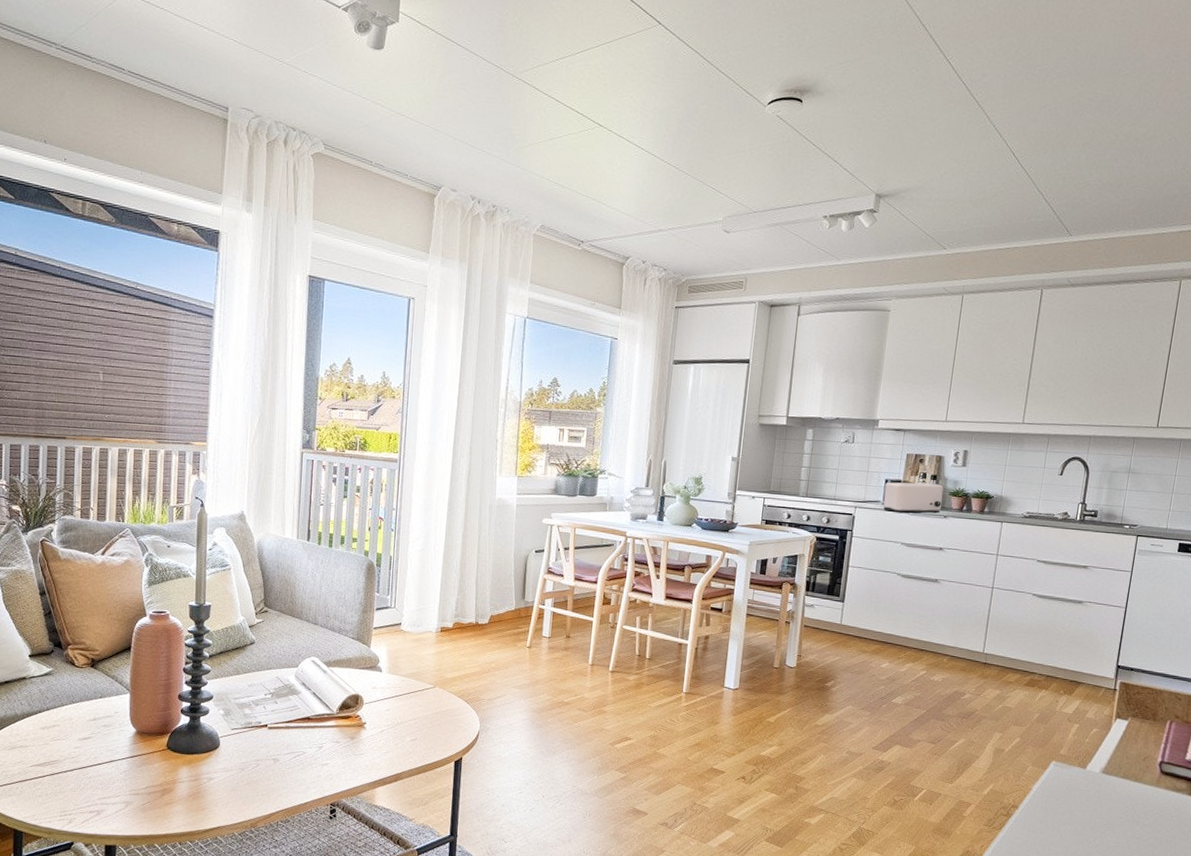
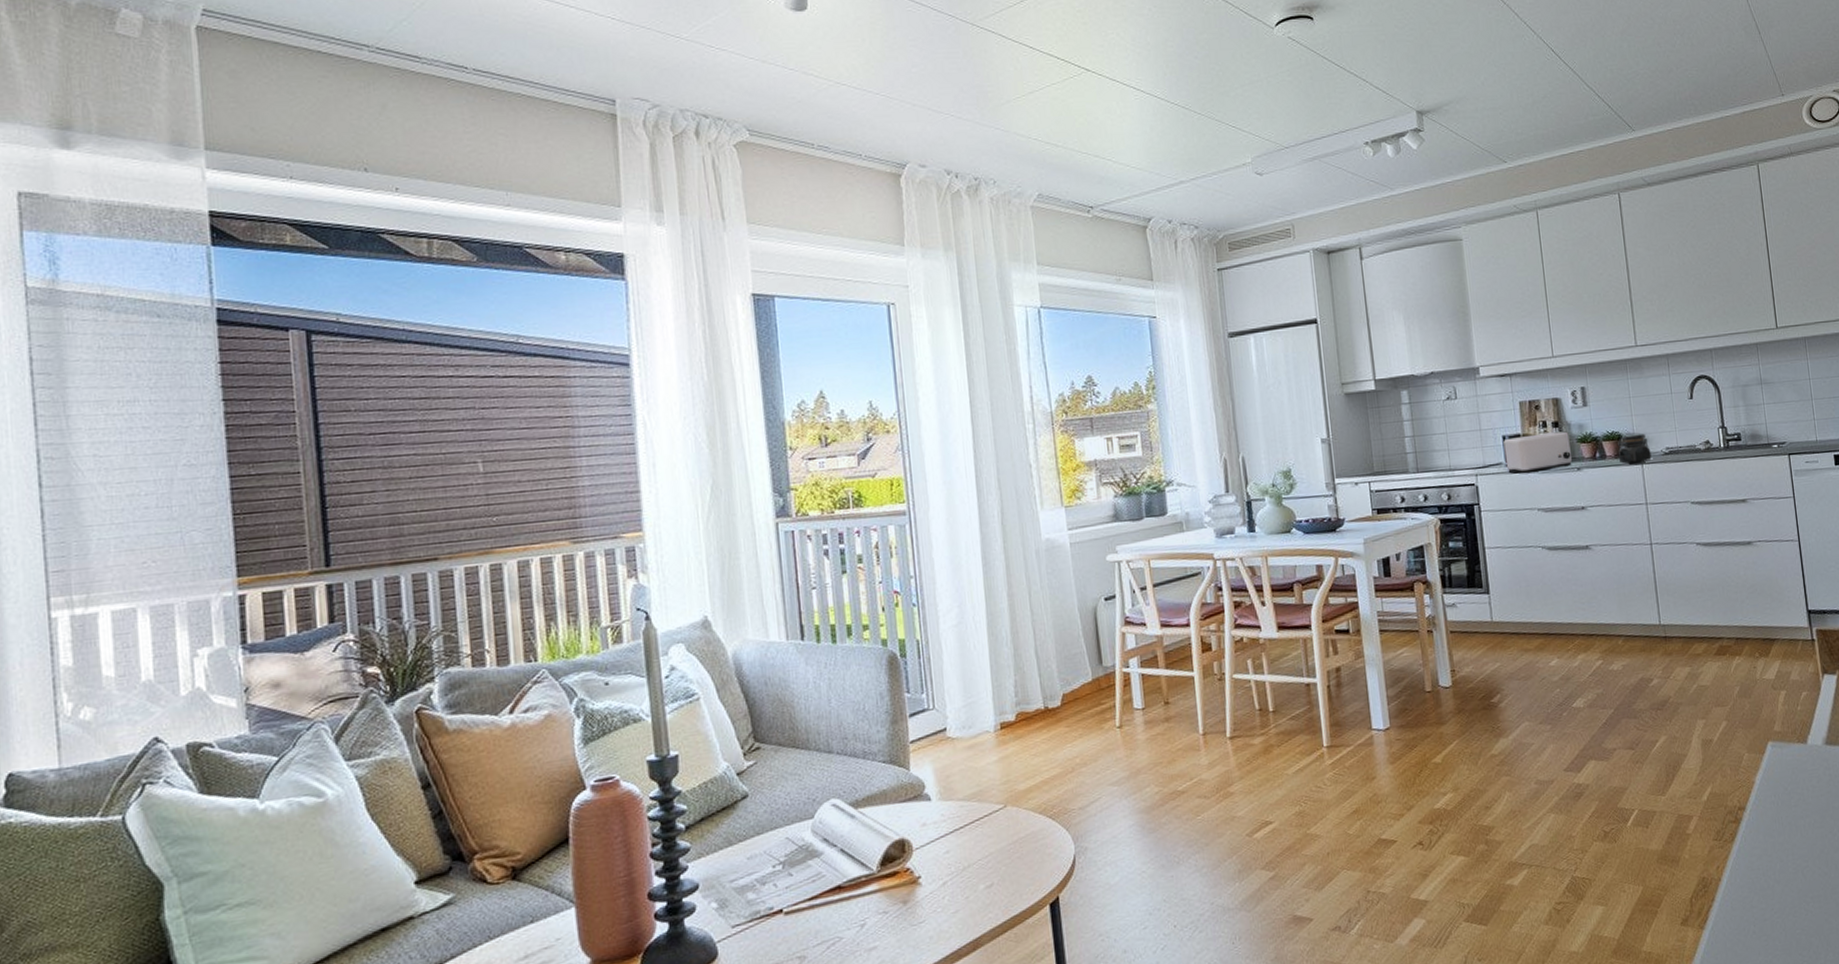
jar: none [983,496,1013,521] -> present [1618,433,1652,464]

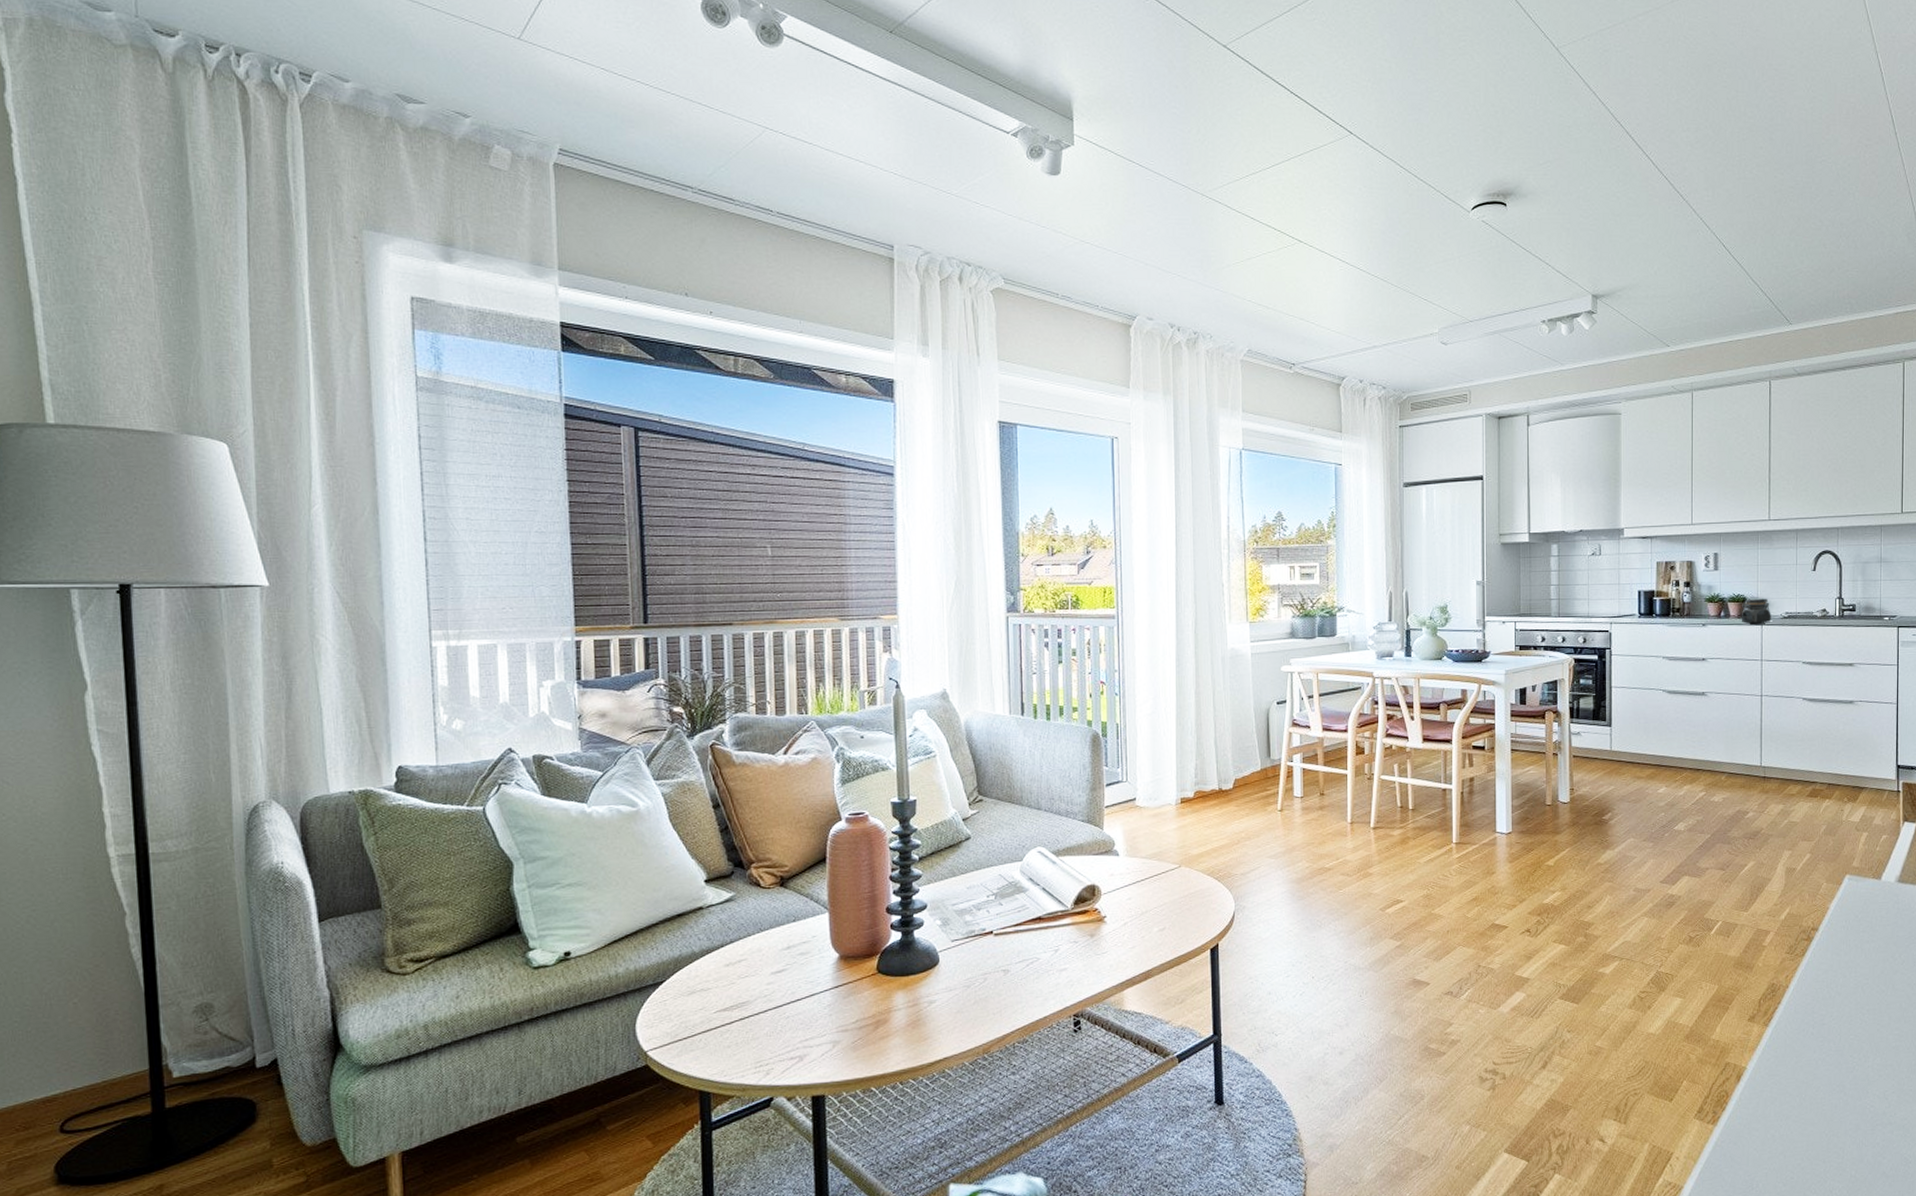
toaster: present [1503,431,1572,474] -> none [1639,591,1698,626]

